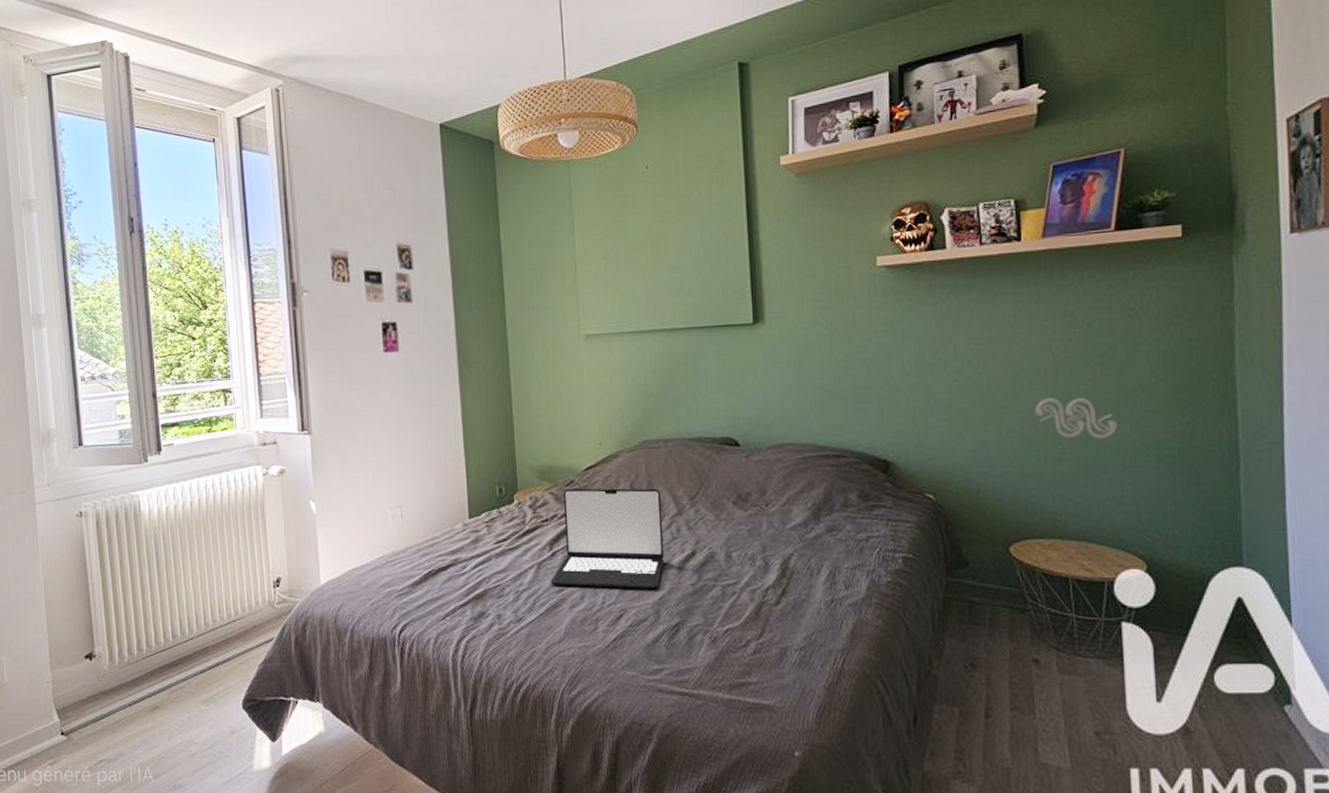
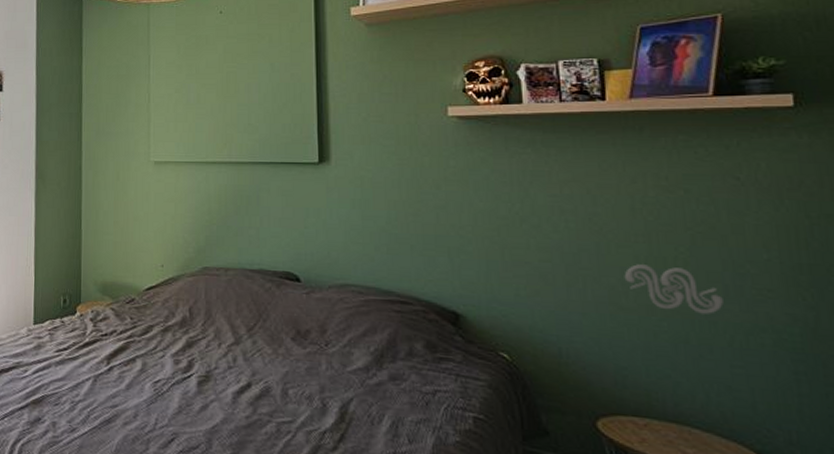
laptop: present [550,488,664,590] -> none [105,306,219,417]

